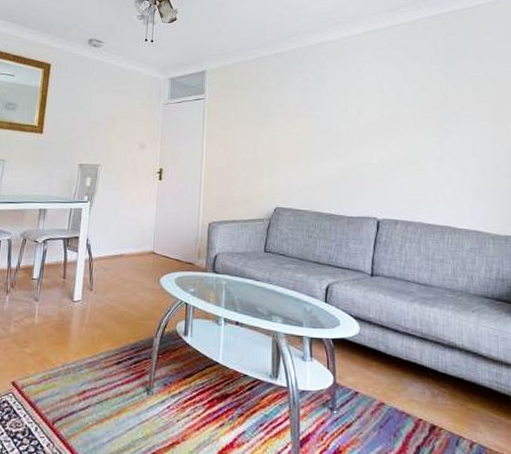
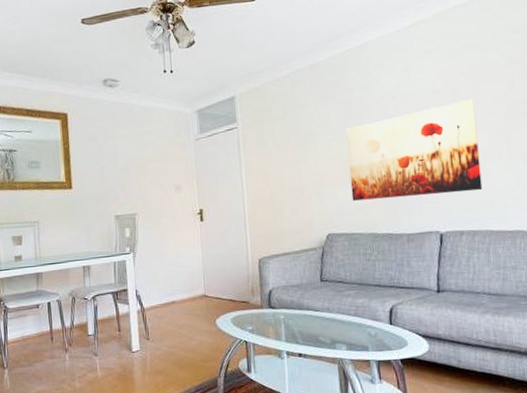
wall art: none [300,103,417,185] -> present [345,100,483,201]

